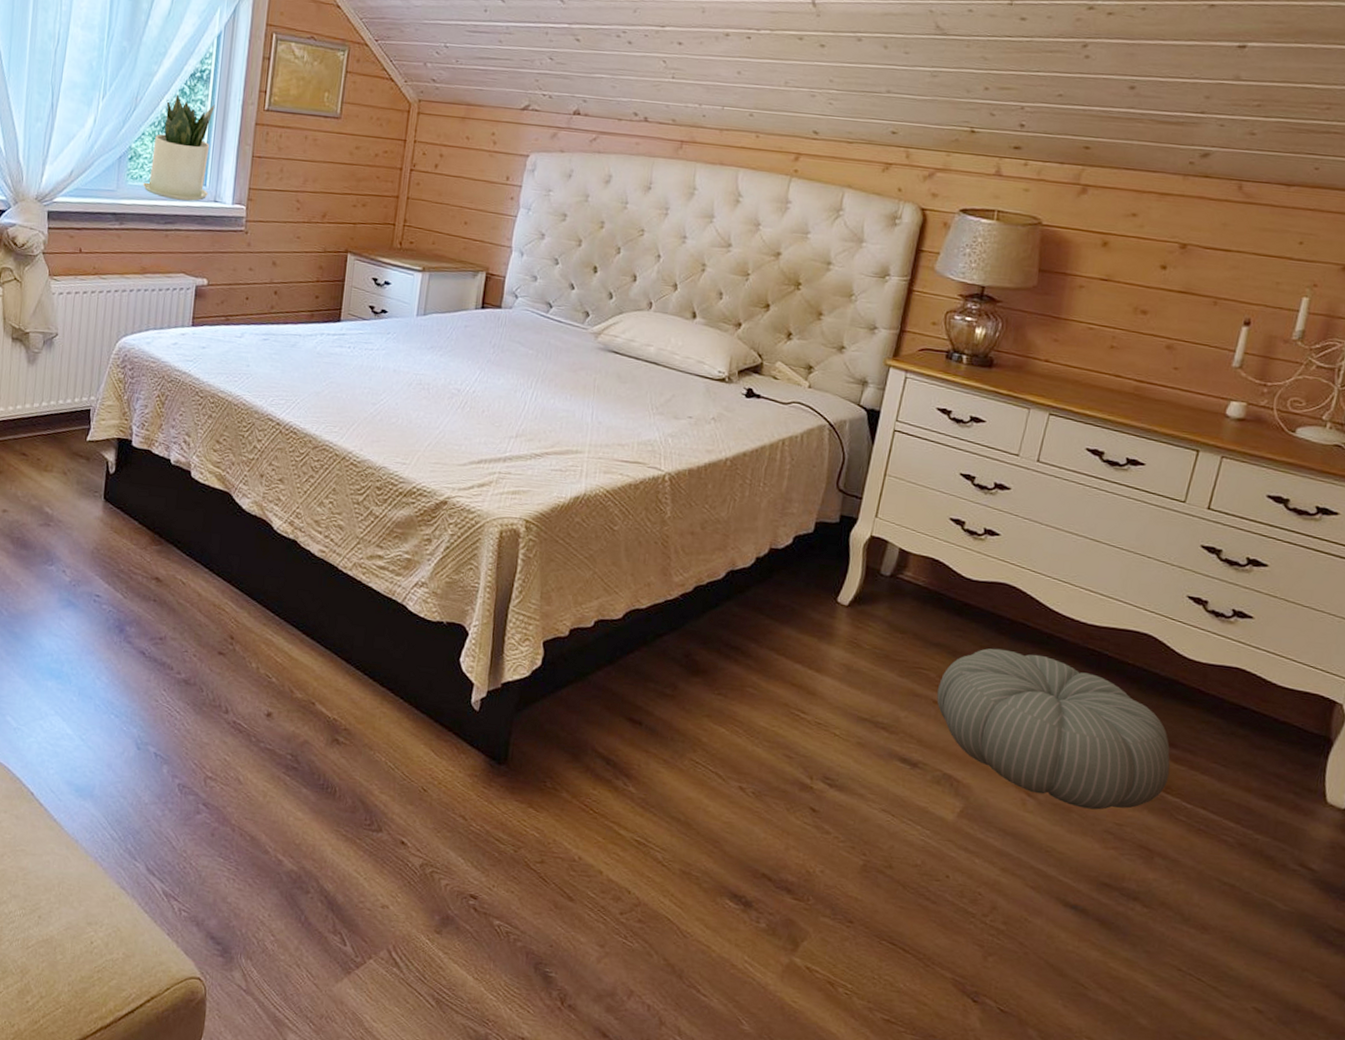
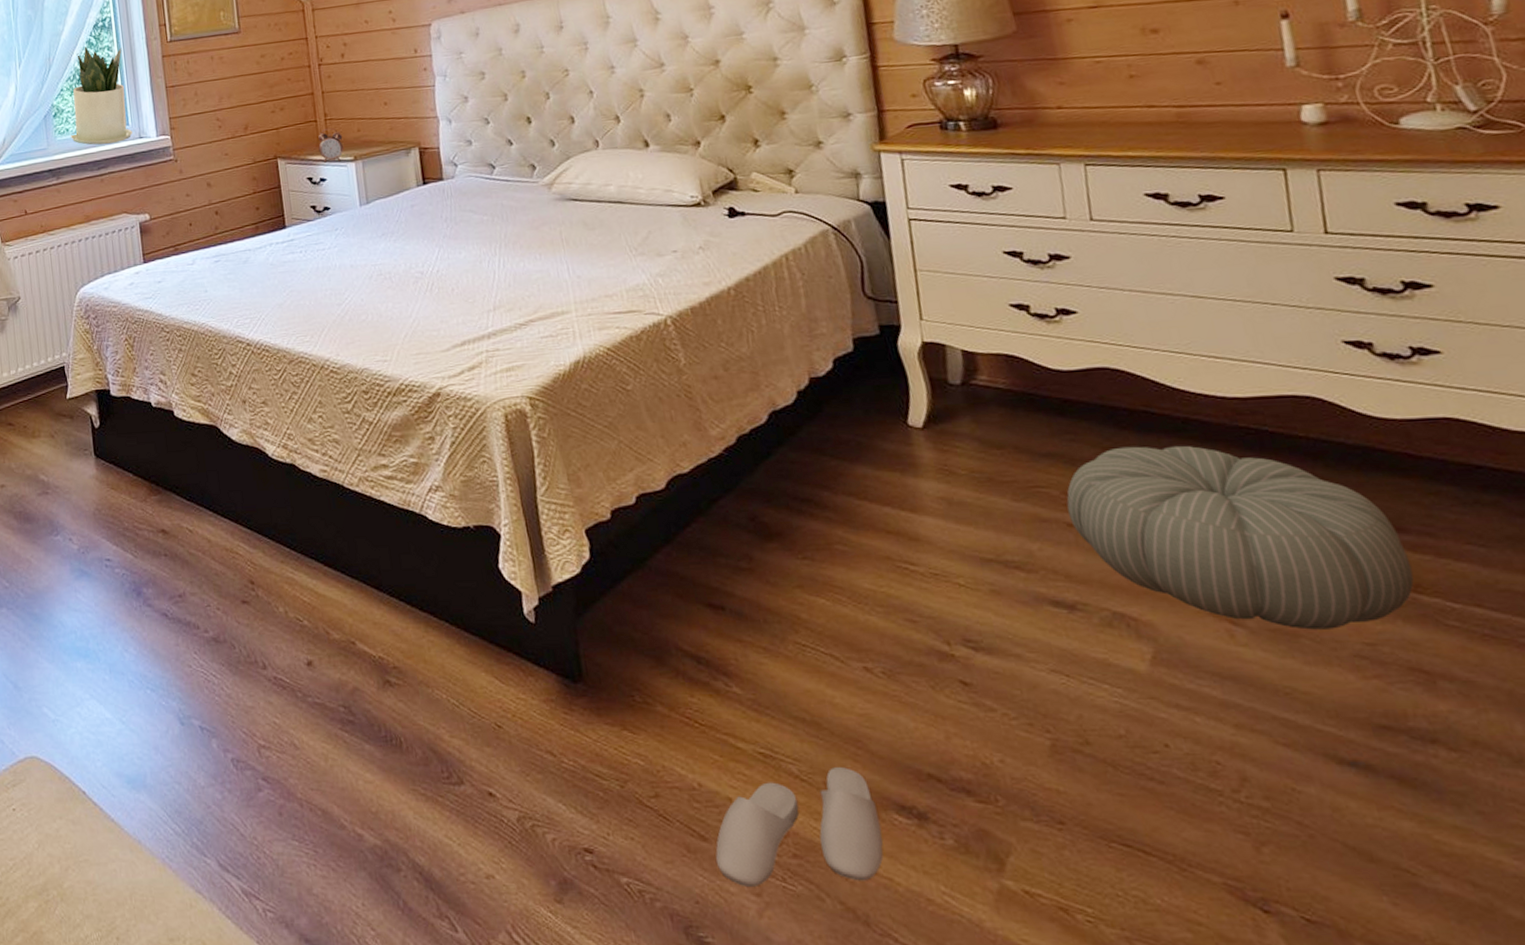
alarm clock: none [390,233,417,269] -> present [318,127,344,163]
slippers: none [575,859,715,946] -> present [715,767,884,888]

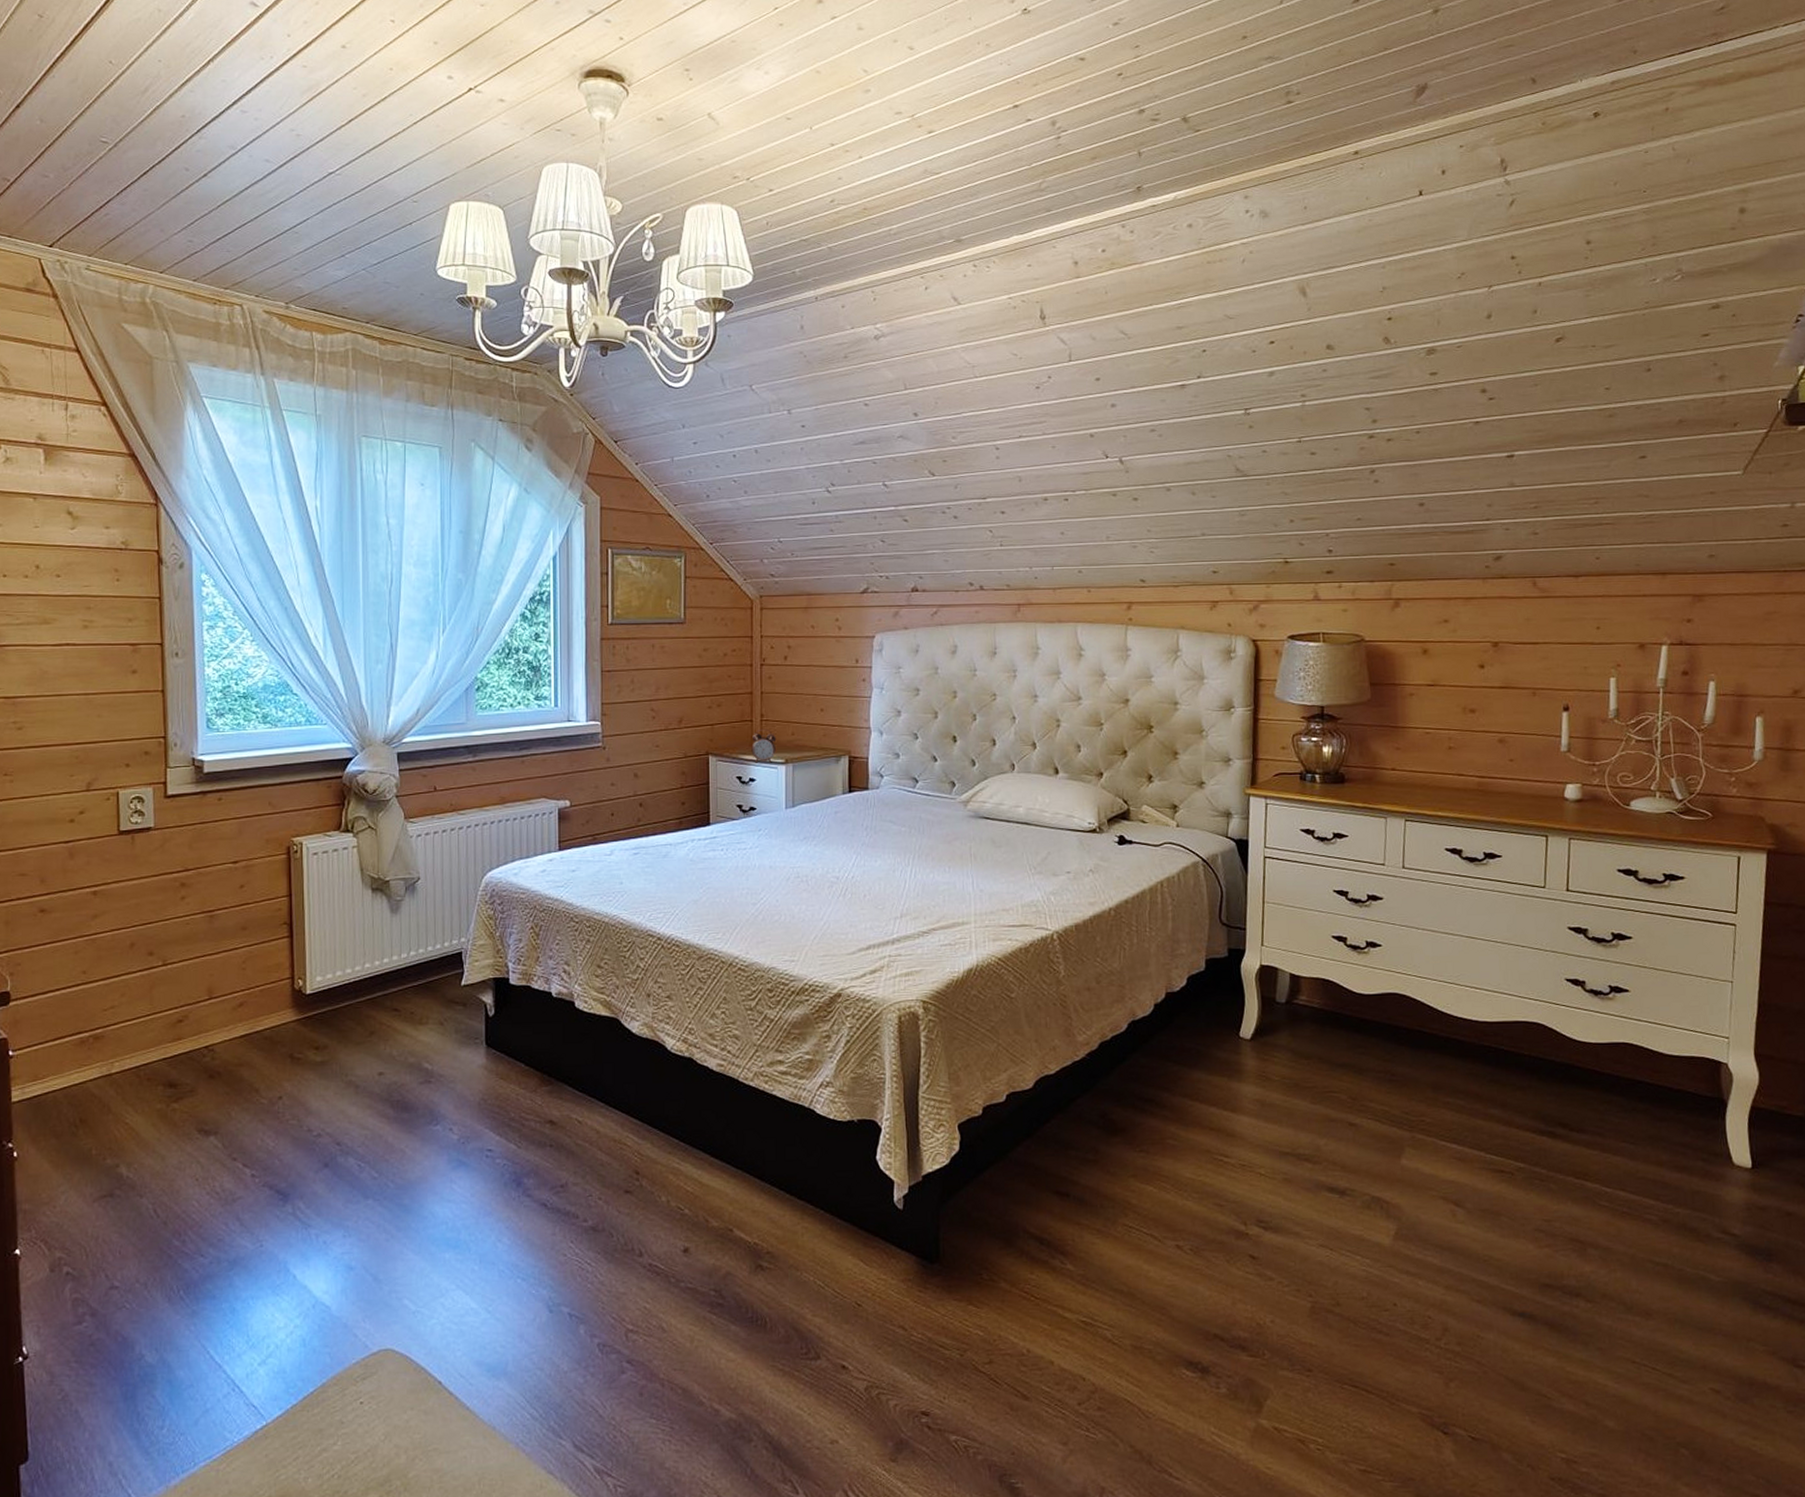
planter: present [71,46,132,145] -> none [493,619,561,725]
slippers: present [715,767,884,888] -> none [1033,1331,1172,1438]
pouf: present [1066,445,1414,630] -> none [1351,1059,1585,1210]

